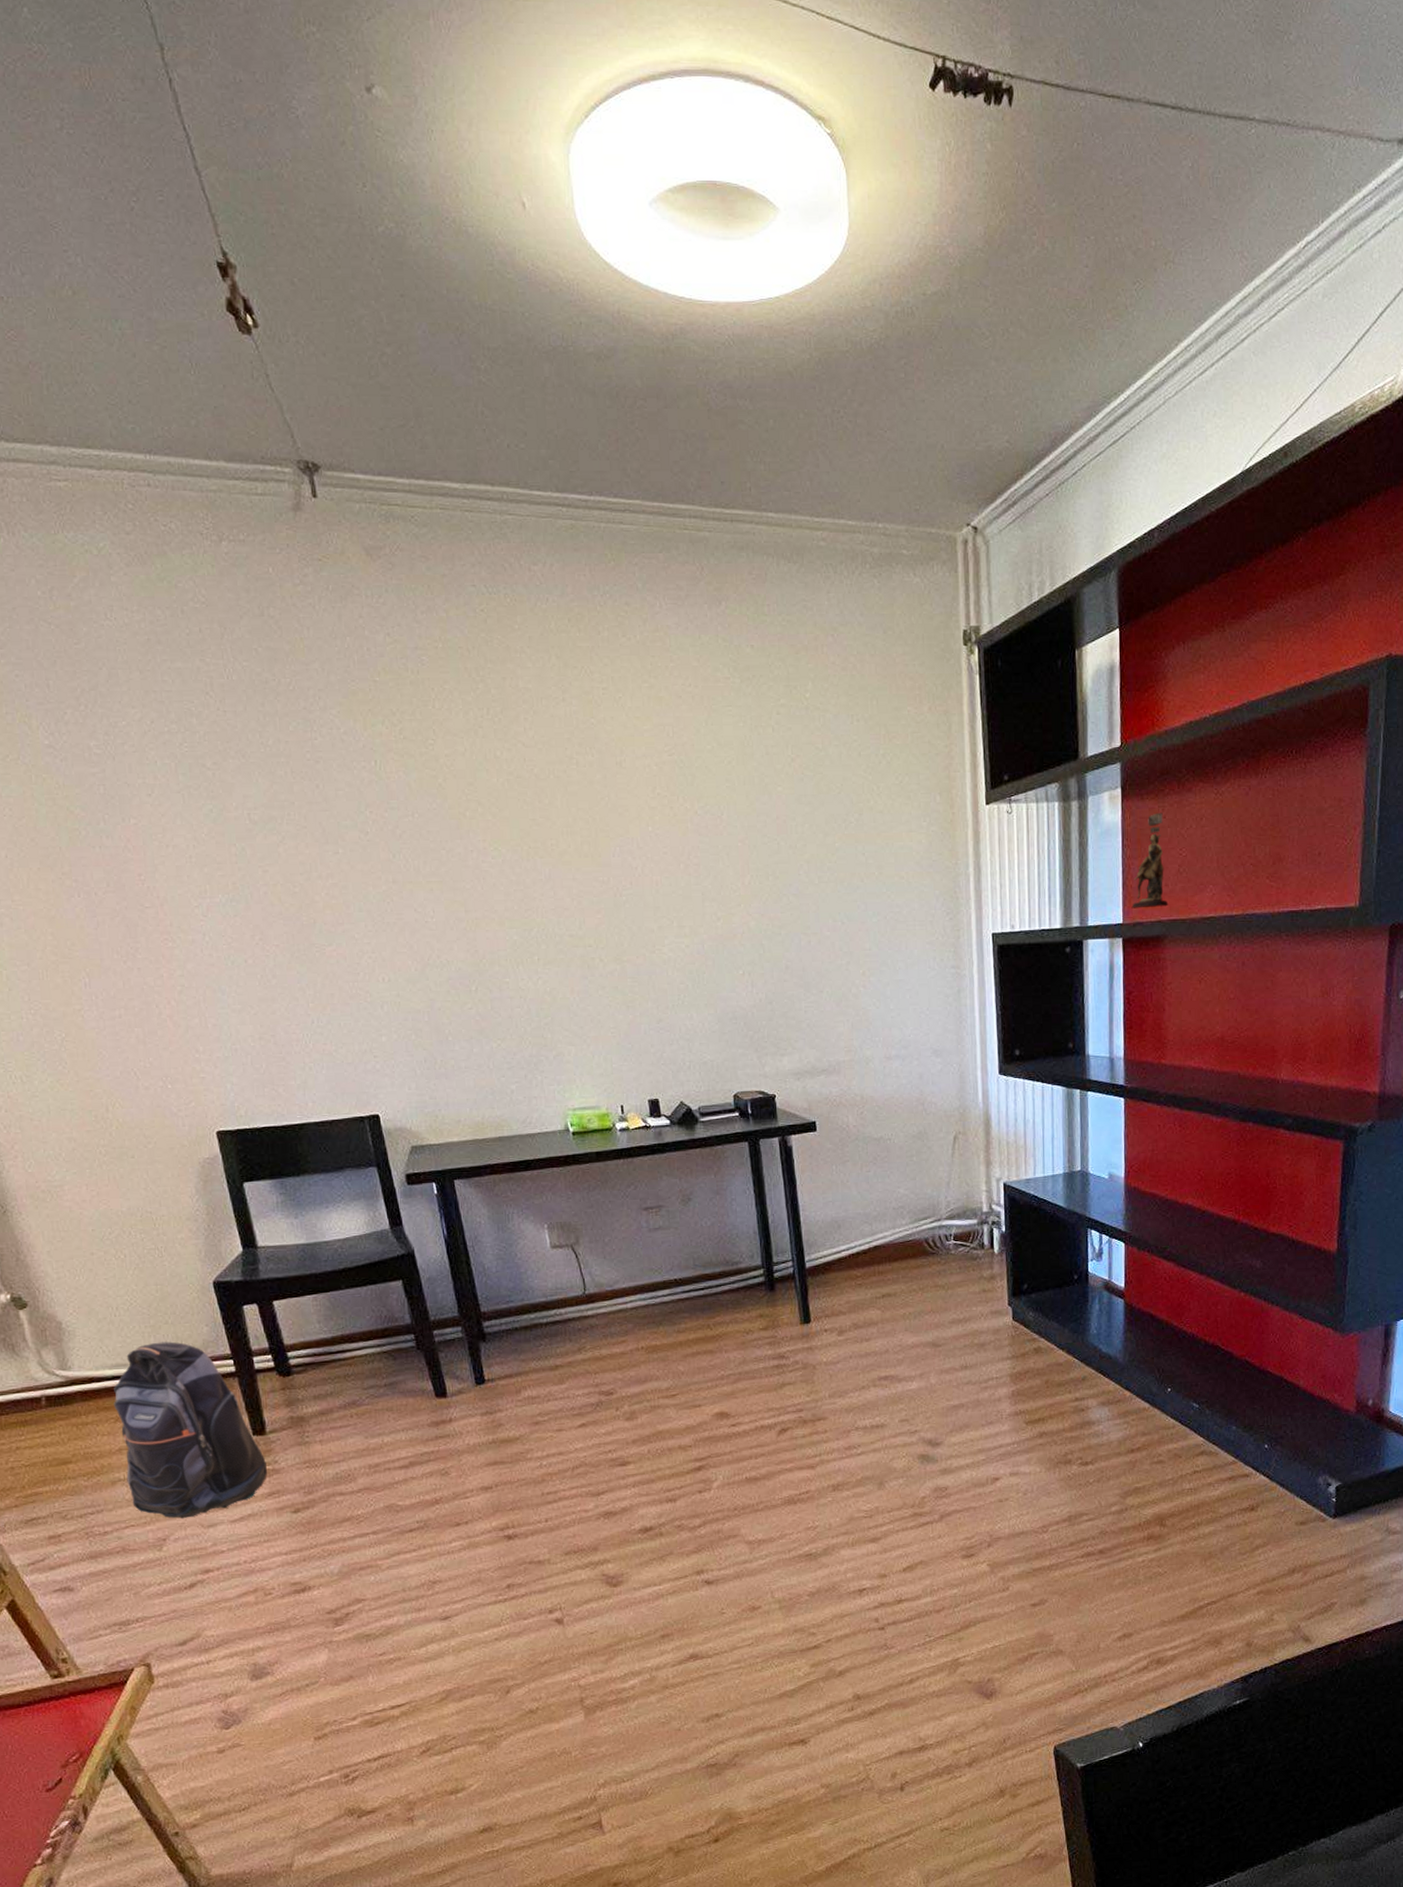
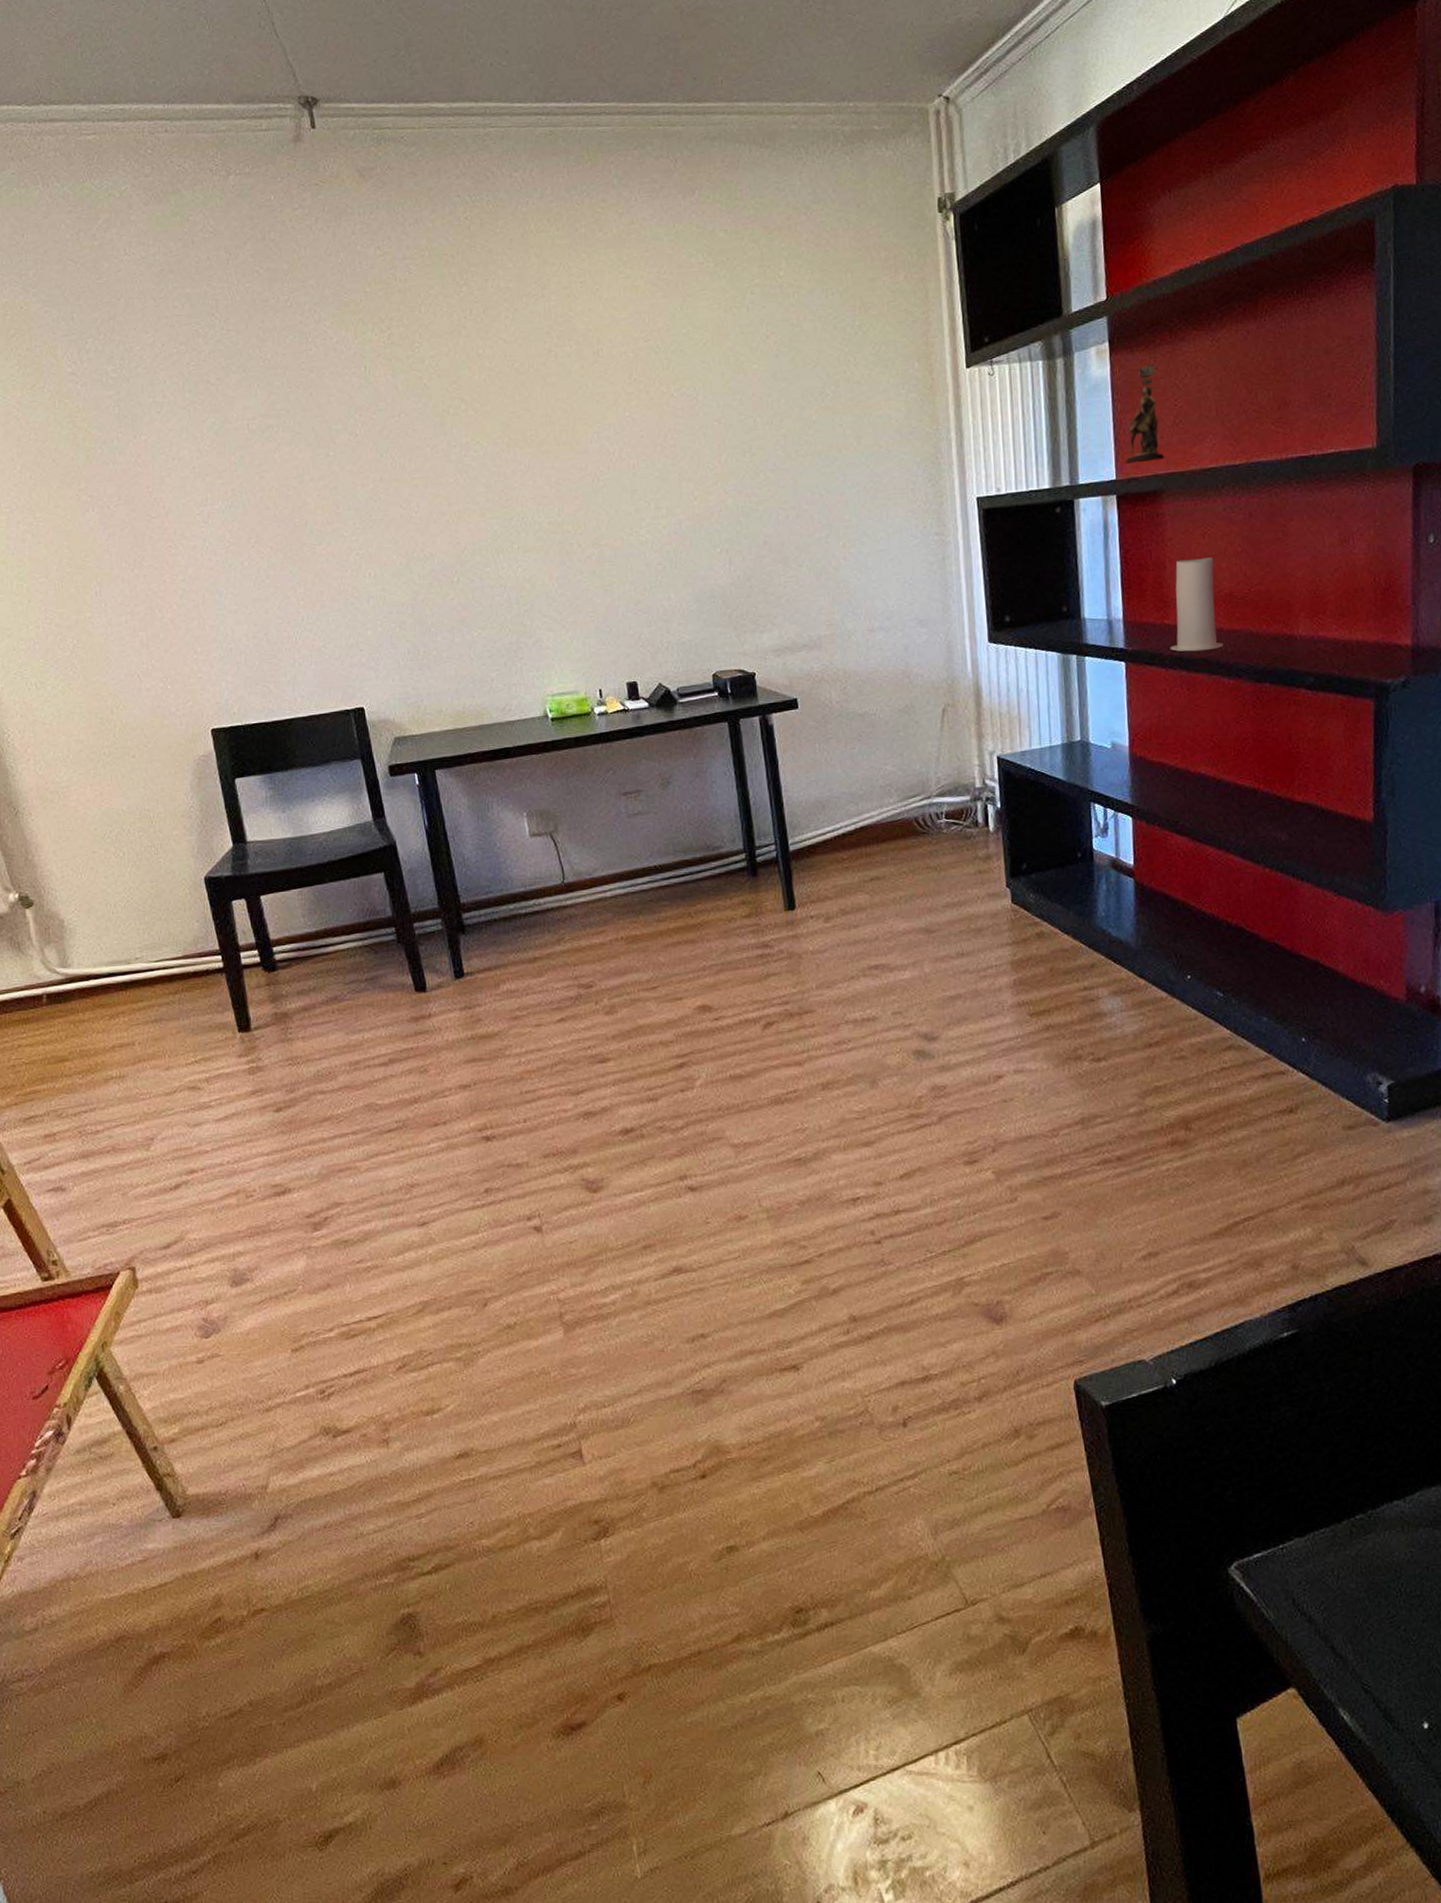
backpack: present [114,1341,268,1518] -> none [109,938,252,1117]
candle: none [1165,1003,1213,1091] -> present [1170,557,1223,652]

